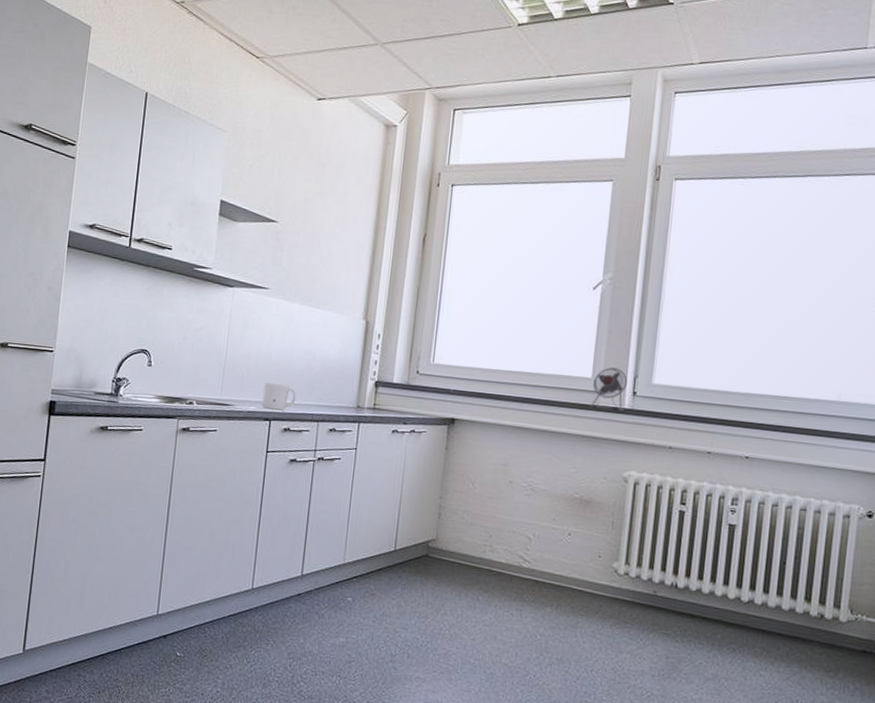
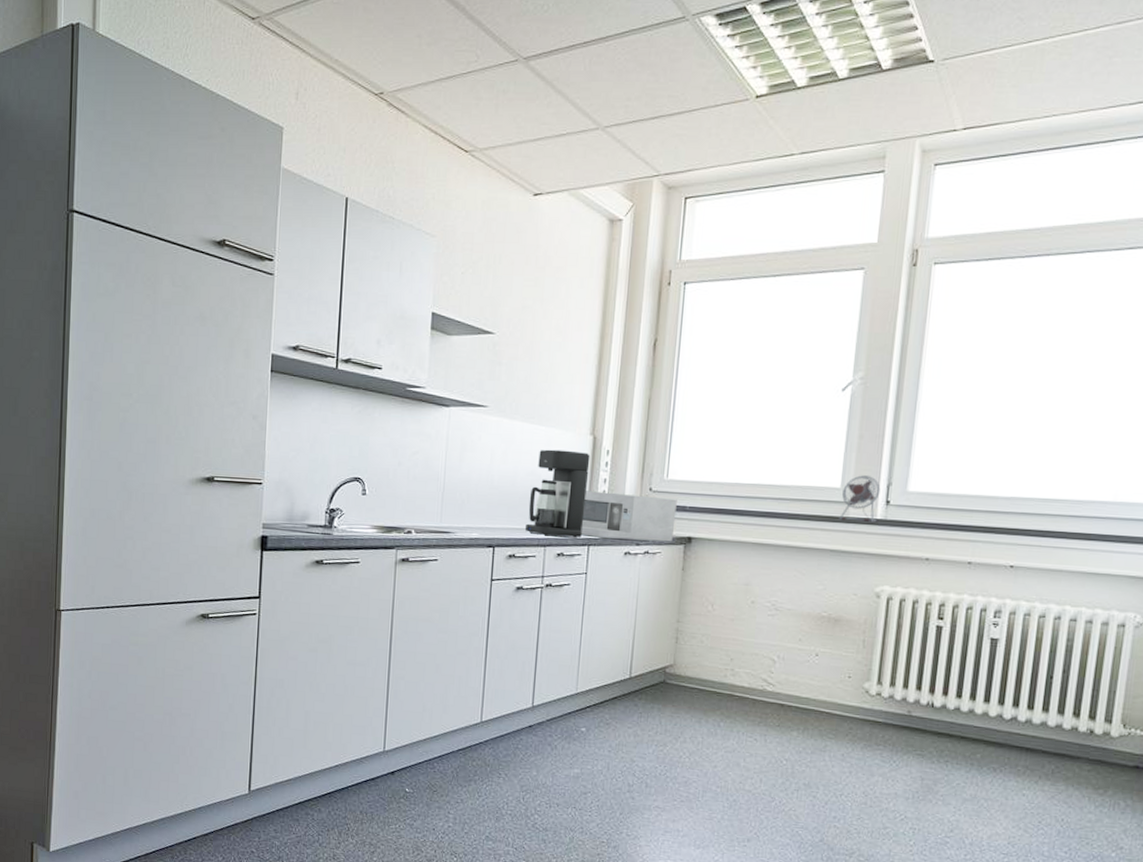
mug: present [262,382,297,411] -> none [484,506,521,536]
coffee maker: none [300,330,363,415] -> present [525,449,590,538]
microwave: none [352,371,442,423] -> present [580,491,677,542]

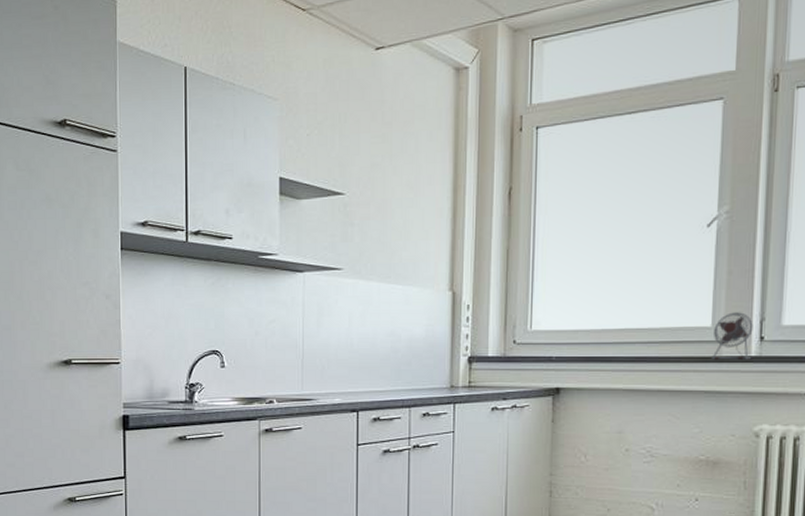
coffee maker: present [525,449,590,538] -> none [389,308,450,397]
microwave: present [580,491,677,542] -> none [445,348,543,396]

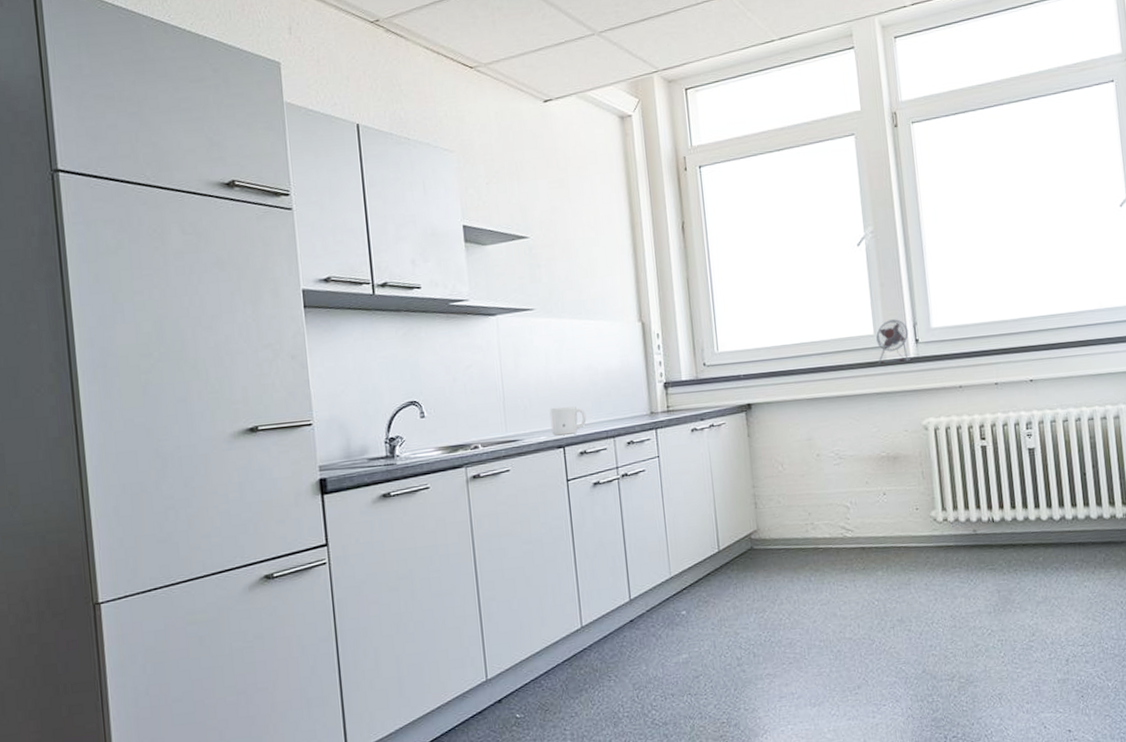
mug: none [347,371,384,399] -> present [549,406,587,436]

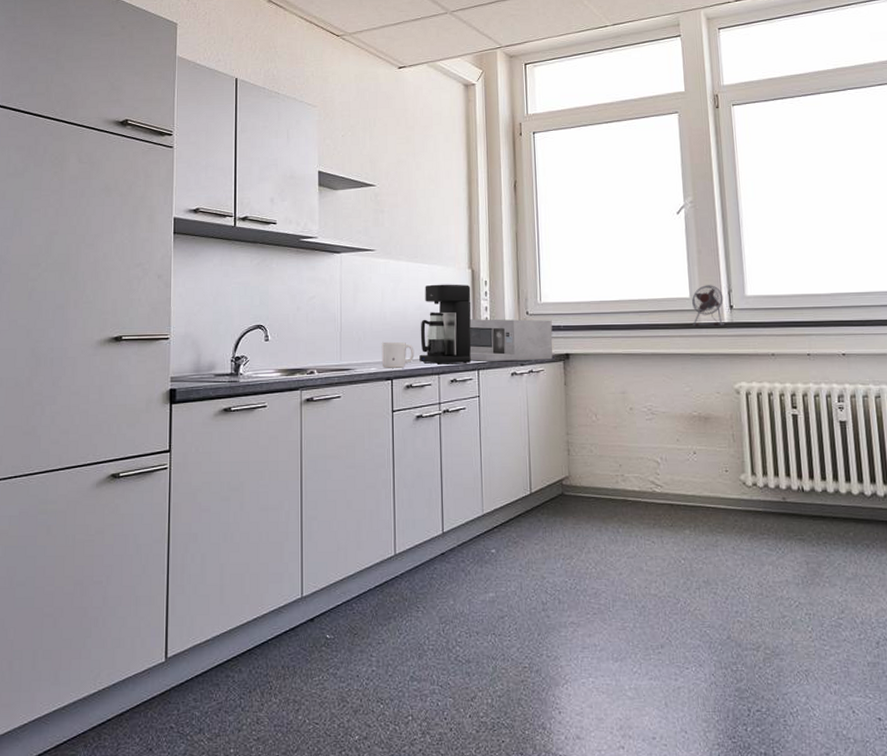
coffee maker: none [590,339,648,427] -> present [419,284,472,365]
microwave: none [643,369,734,420] -> present [469,319,553,362]

